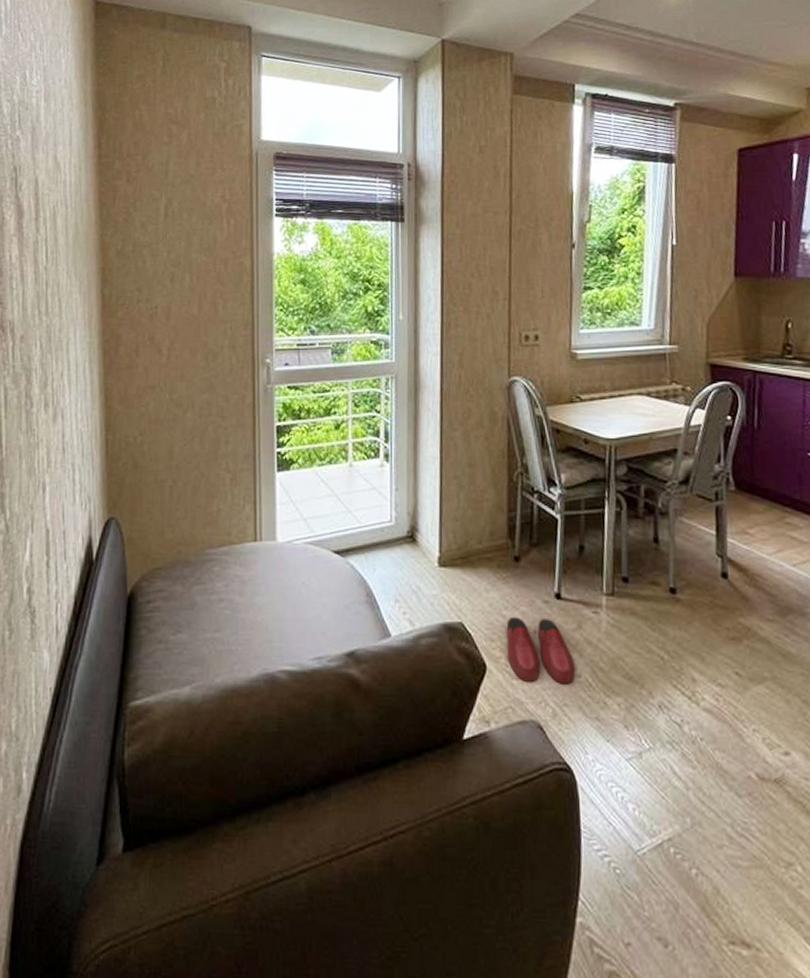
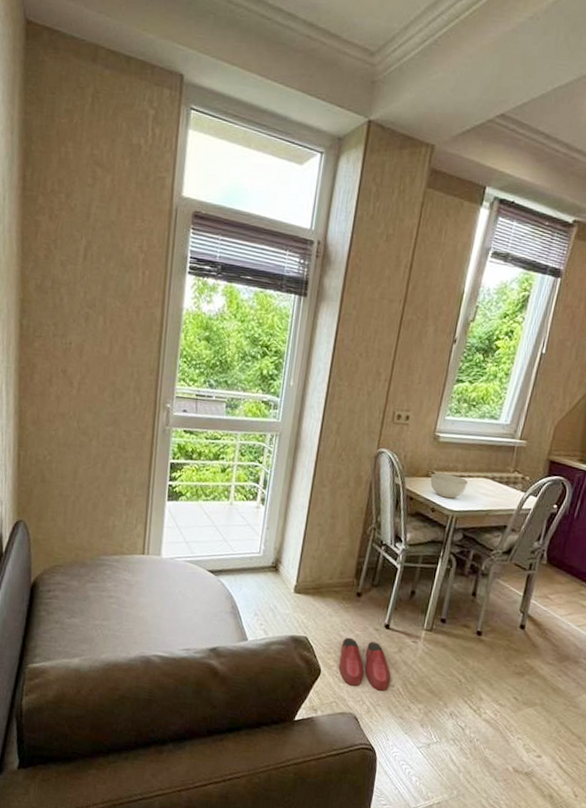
bowl: none [575,395,620,425] -> present [430,472,468,499]

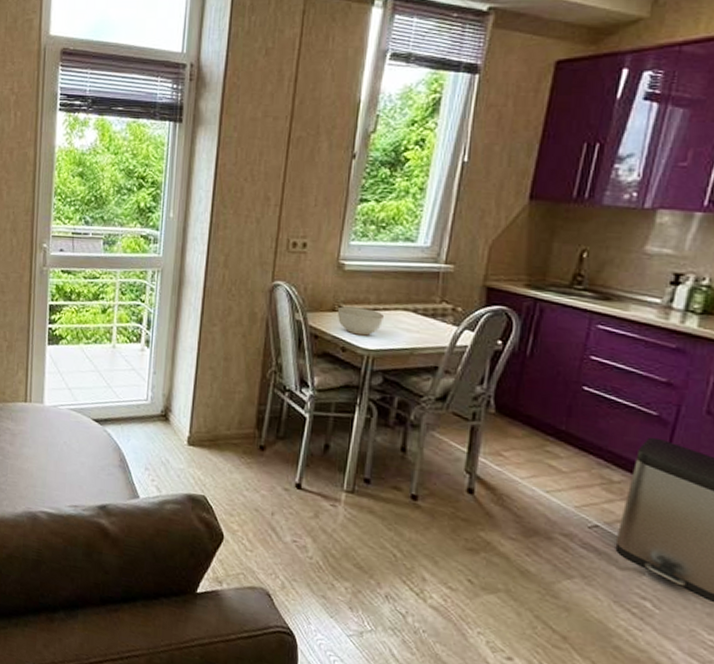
slippers: present [338,637,391,691] -> none [244,497,307,564]

